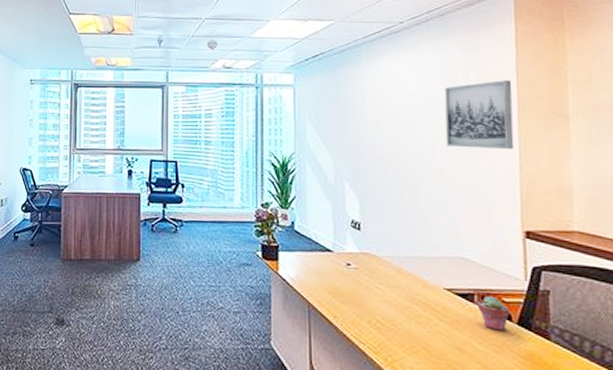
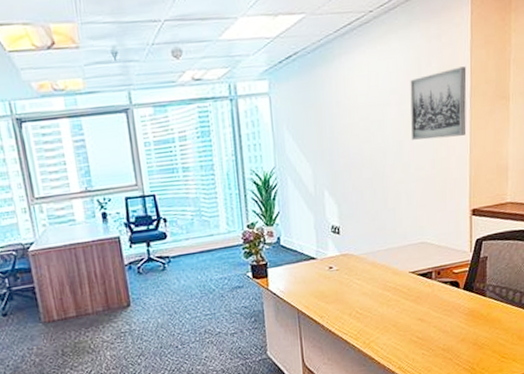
potted succulent: present [477,296,511,331] -> none [434,270,459,298]

